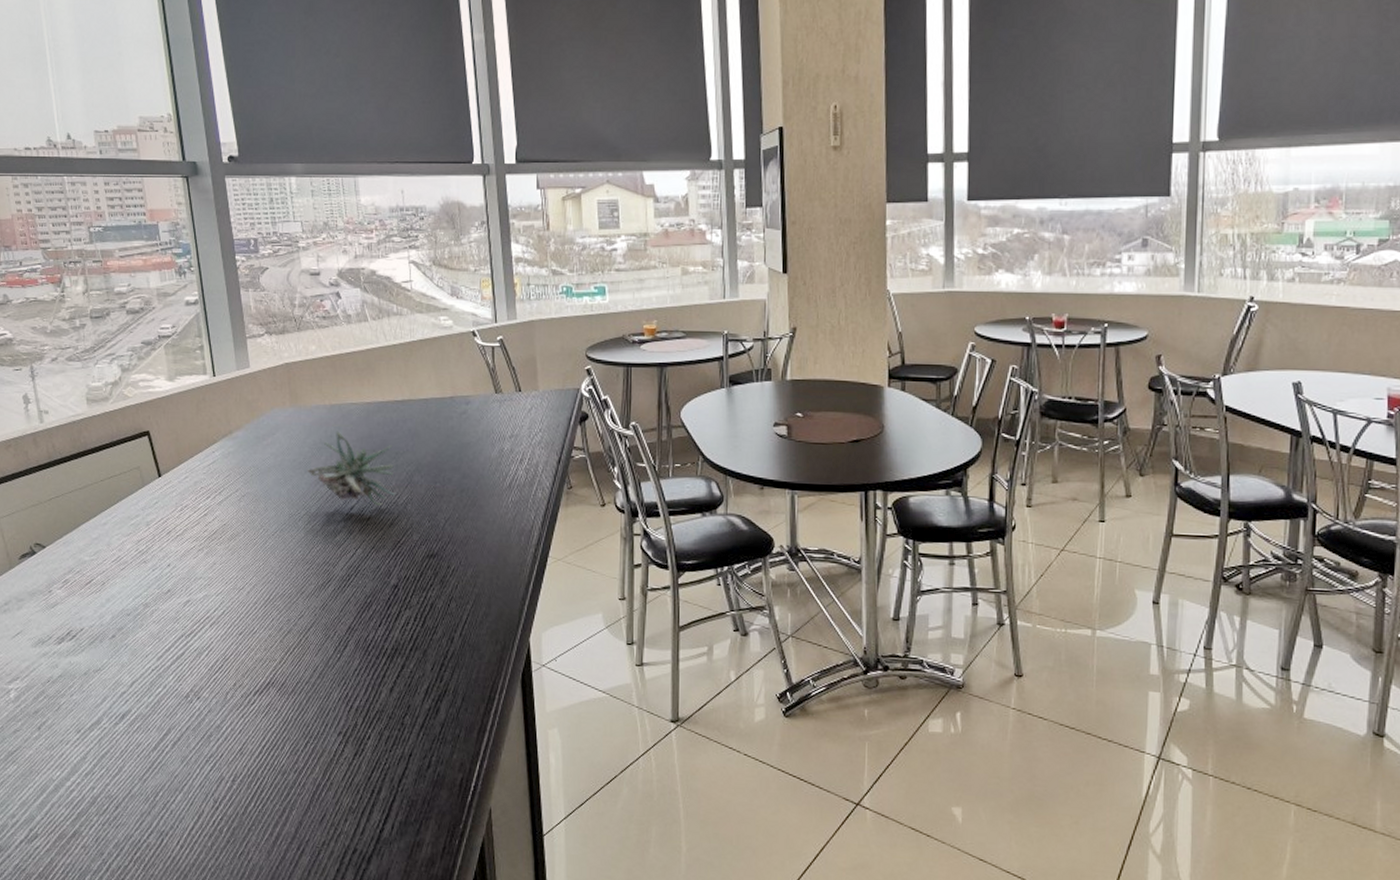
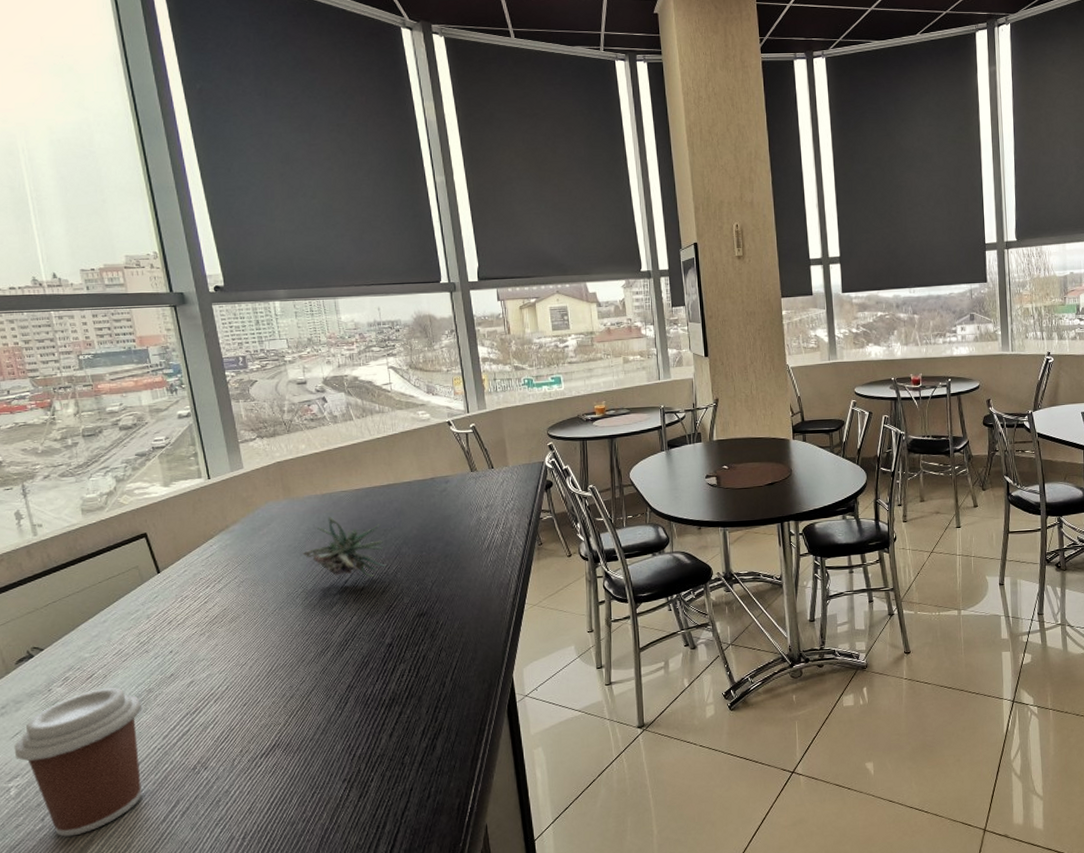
coffee cup: none [15,596,137,751] -> present [14,688,143,837]

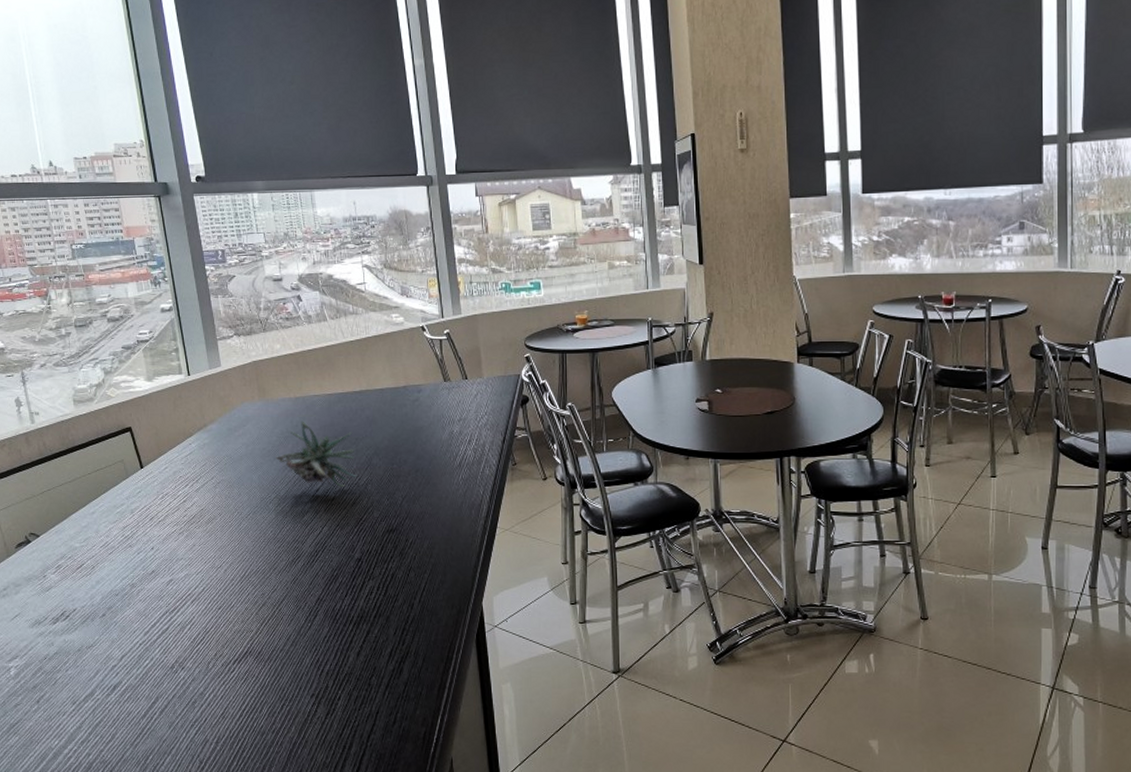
coffee cup: present [14,688,143,837] -> none [14,579,126,721]

